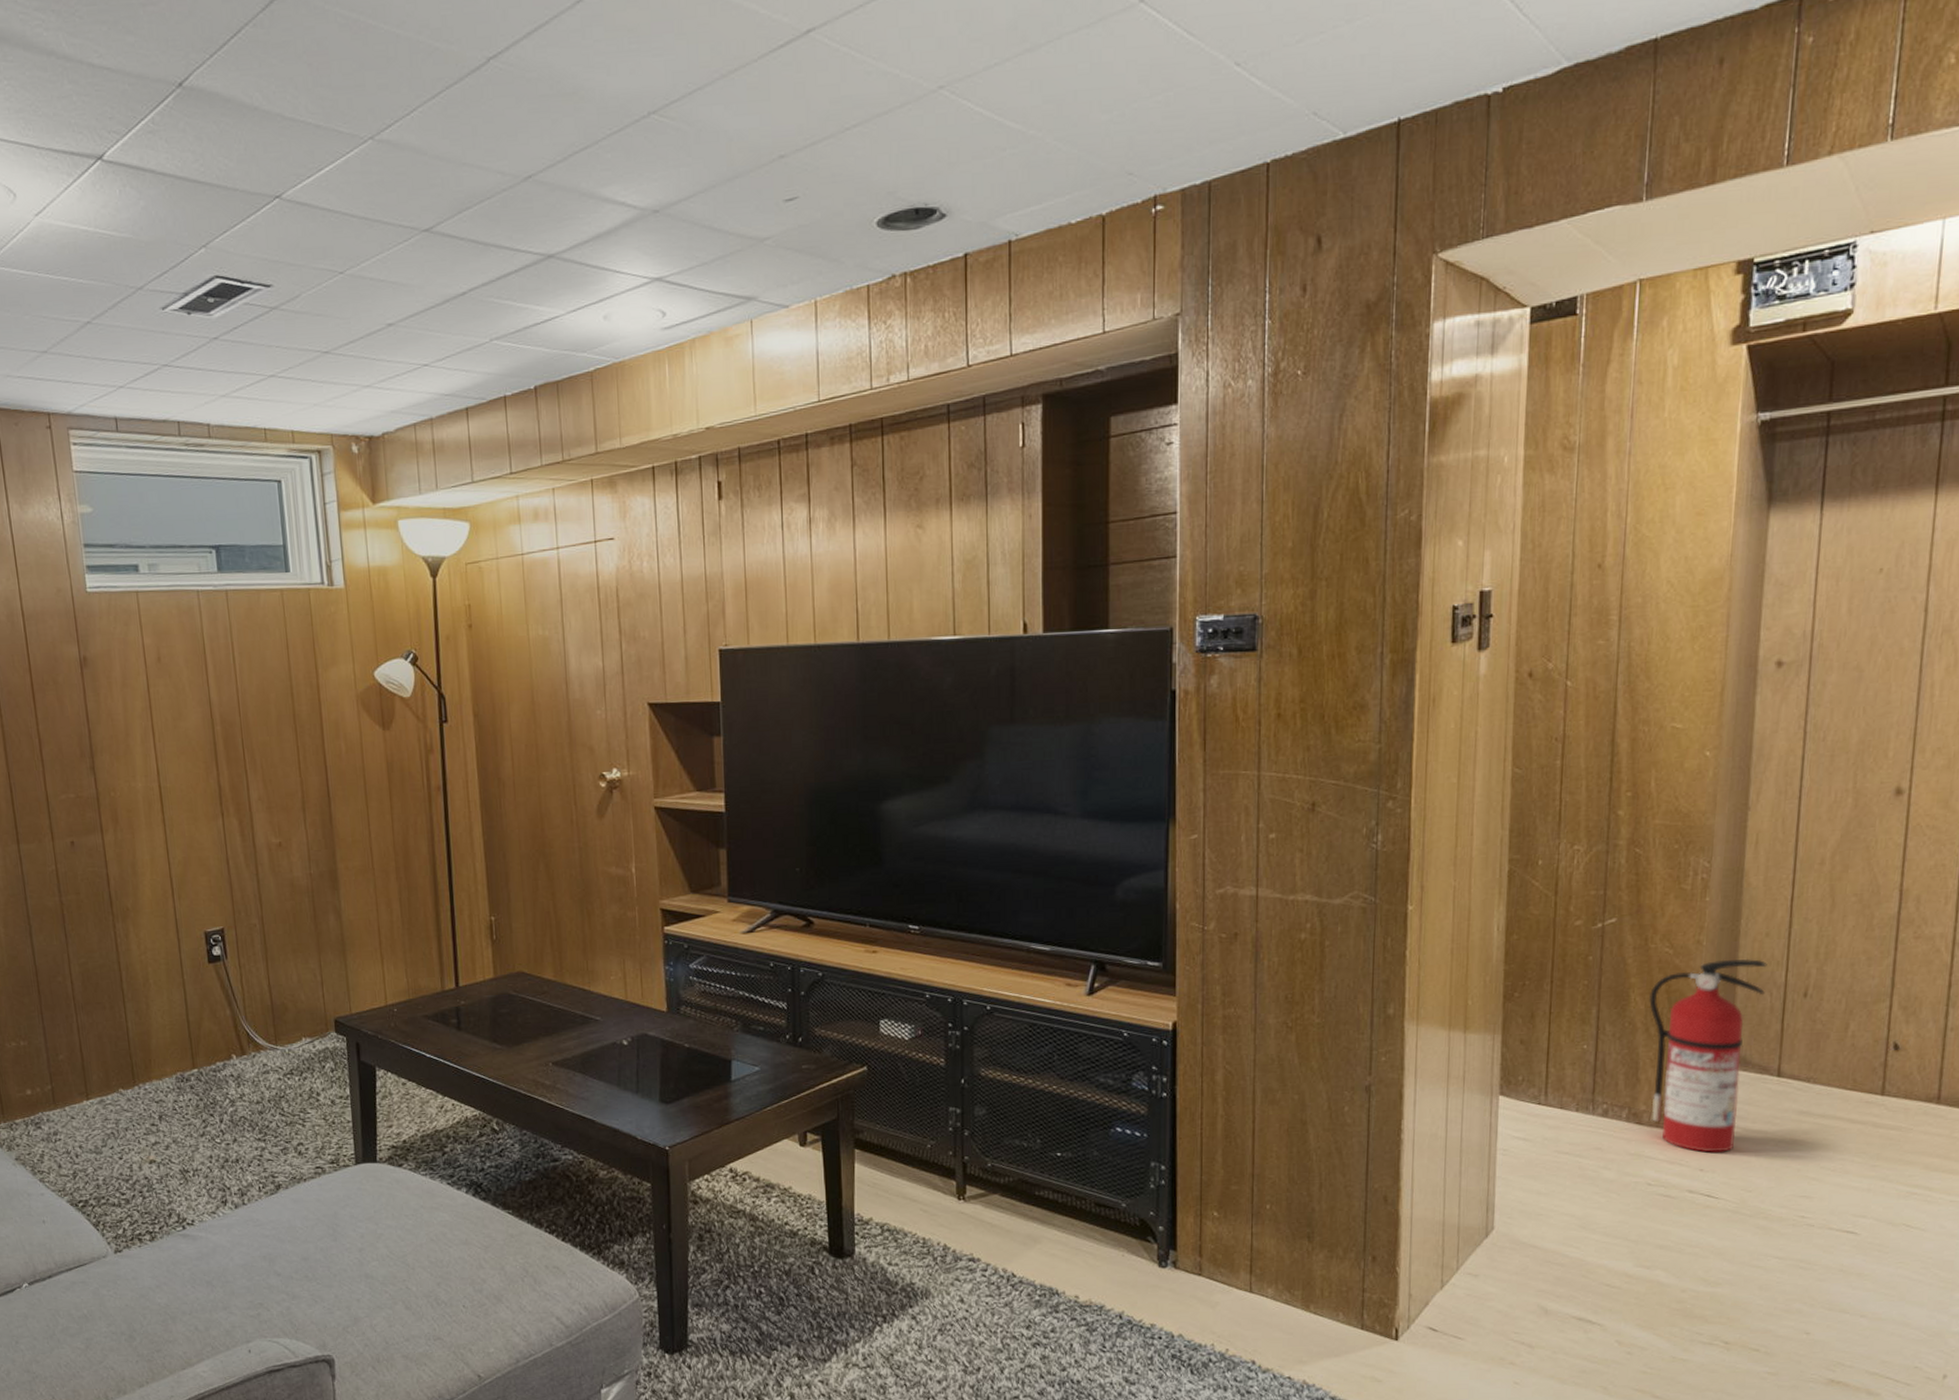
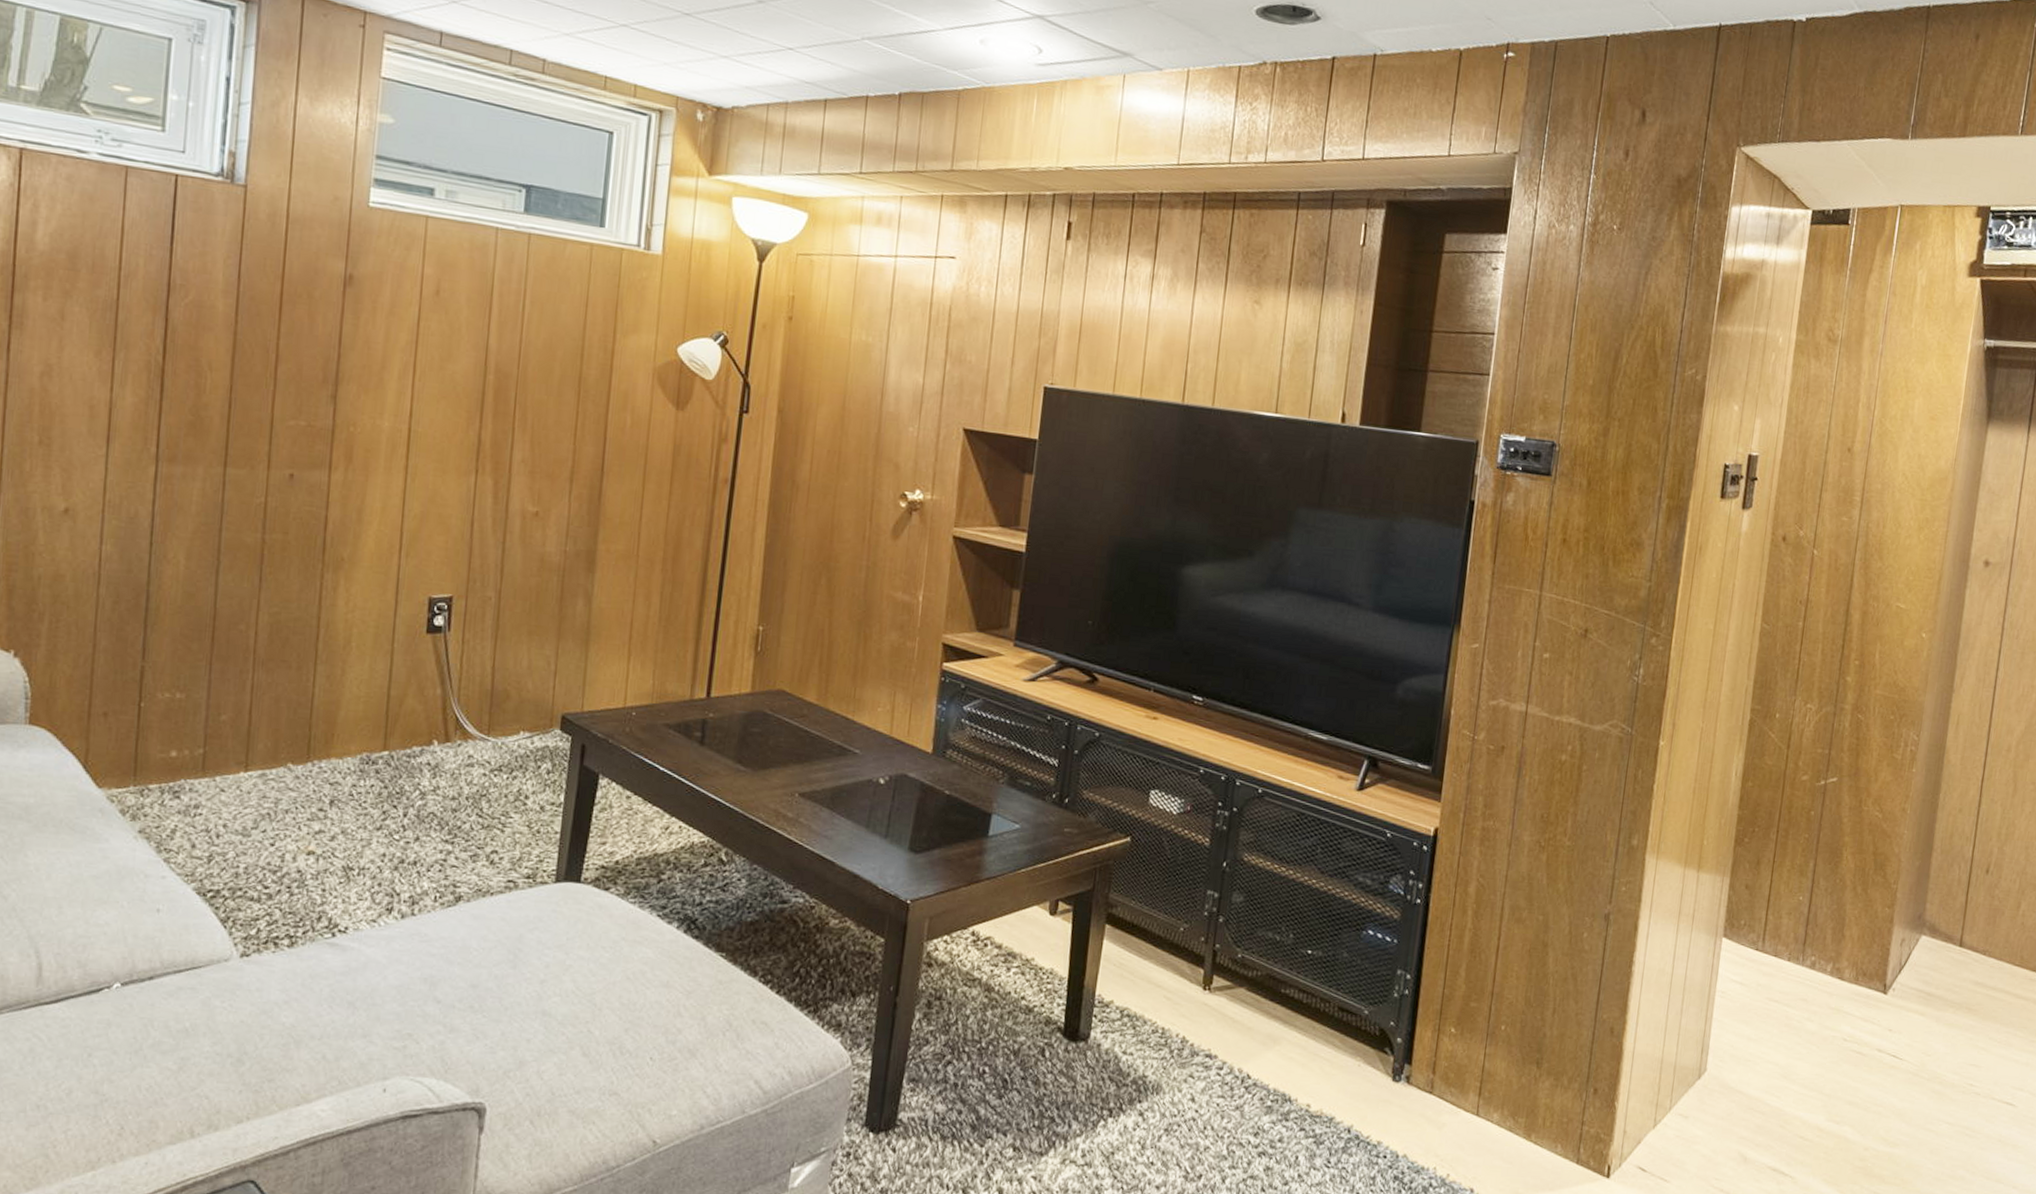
fire extinguisher: present [1649,959,1767,1153] -> none [1852,829,1959,1015]

